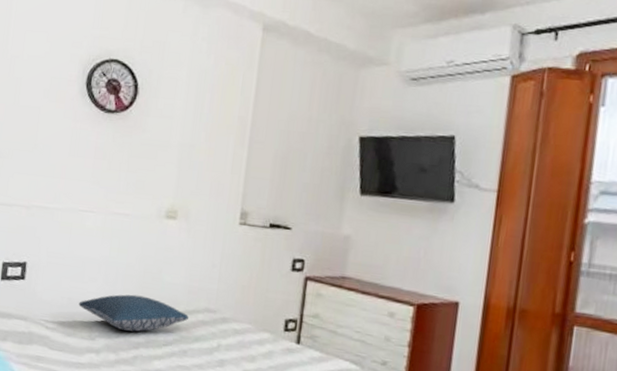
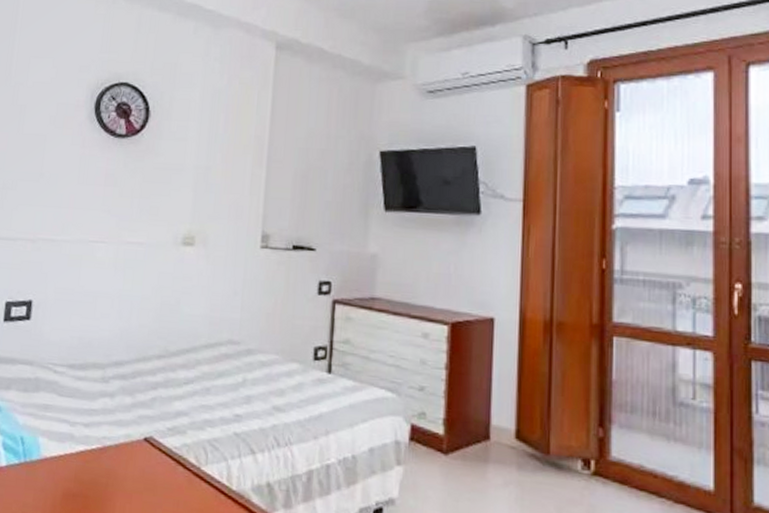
pillow: present [79,294,189,332] -> none [90,329,212,371]

